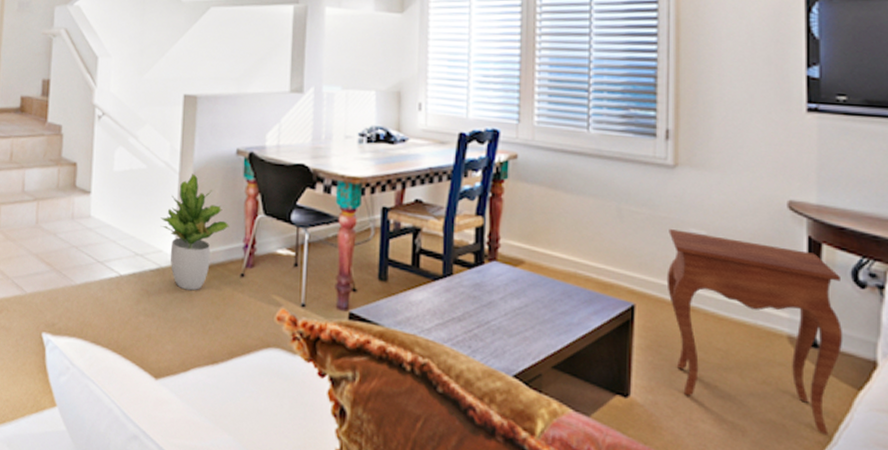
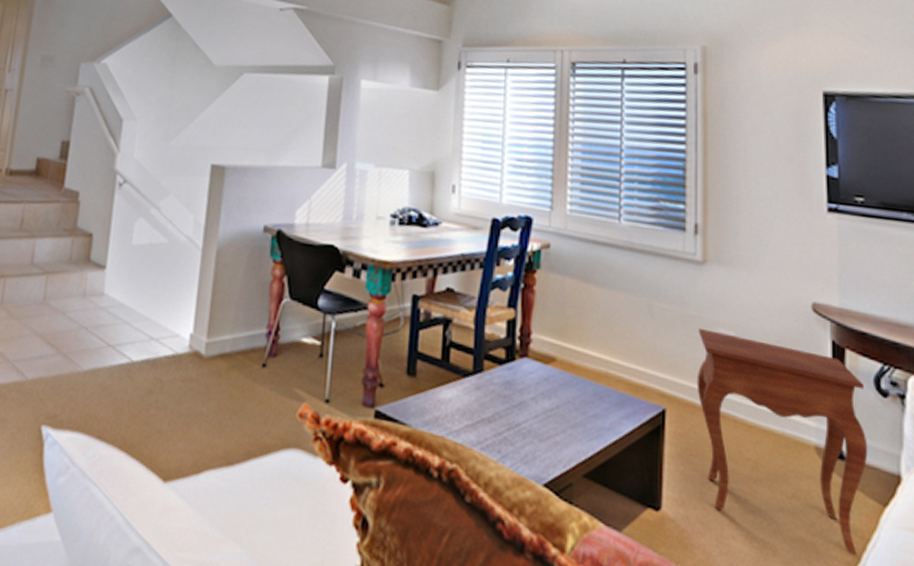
potted plant: present [160,173,229,291] -> none [179,251,253,381]

